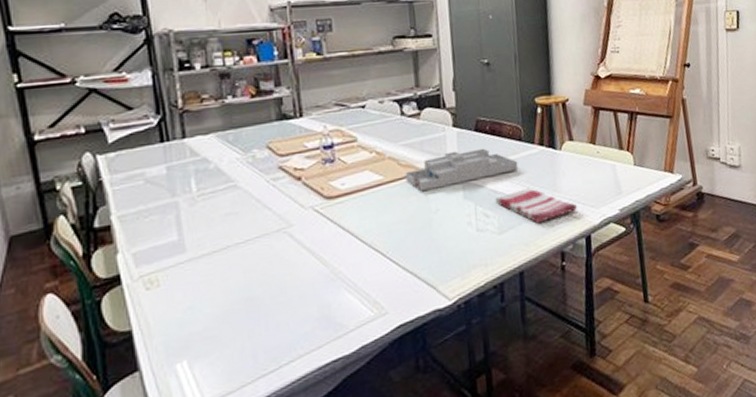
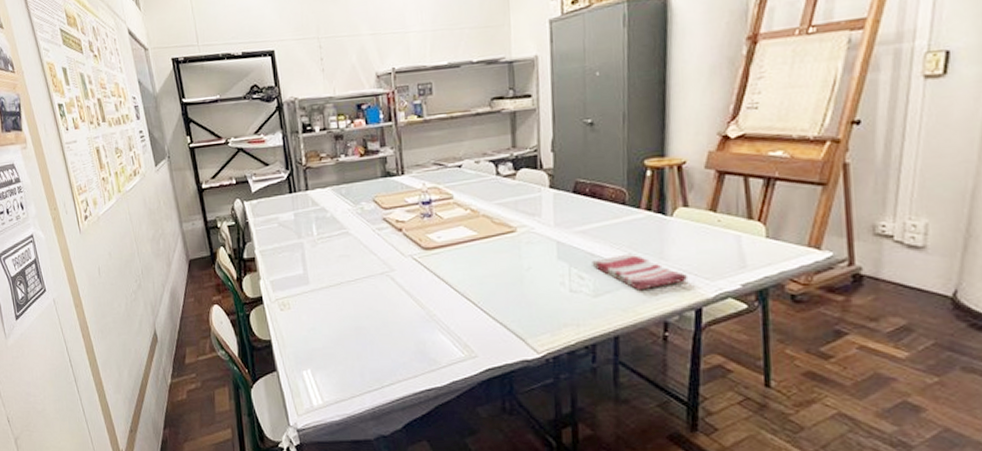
desk organizer: present [405,148,519,192] -> none [498,210,620,250]

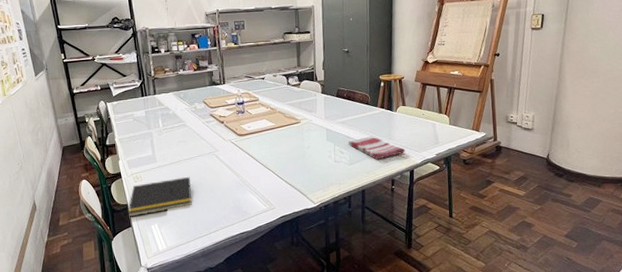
notepad: none [271,305,357,358] -> present [128,176,192,217]

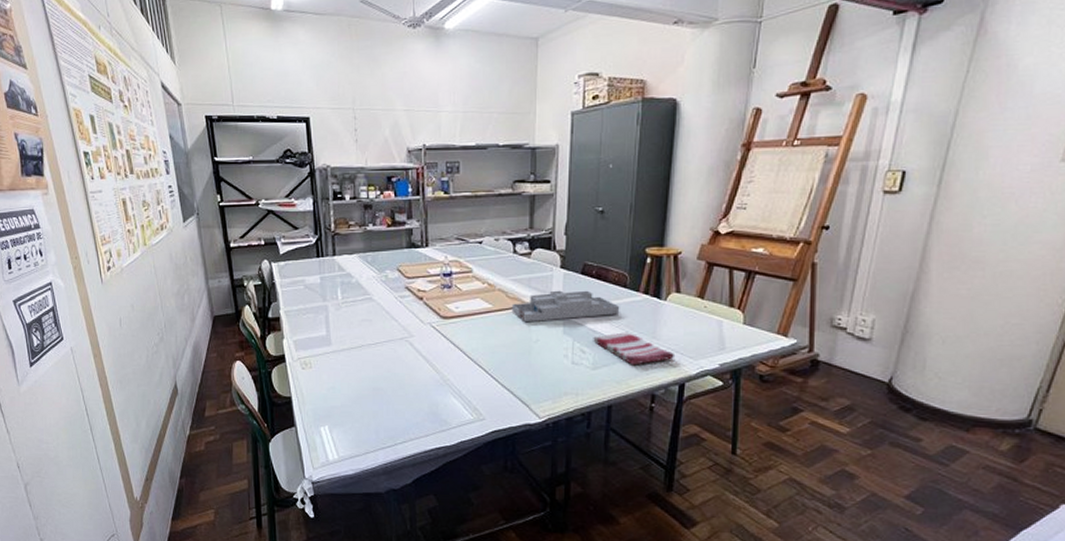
notepad: present [128,176,192,217] -> none [291,367,375,414]
desk organizer: none [288,108,365,135] -> present [511,290,620,323]

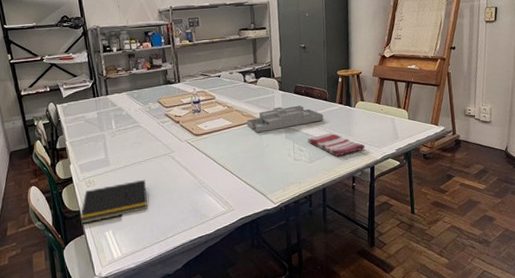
notepad: none [291,367,375,414] -> present [80,179,148,224]

